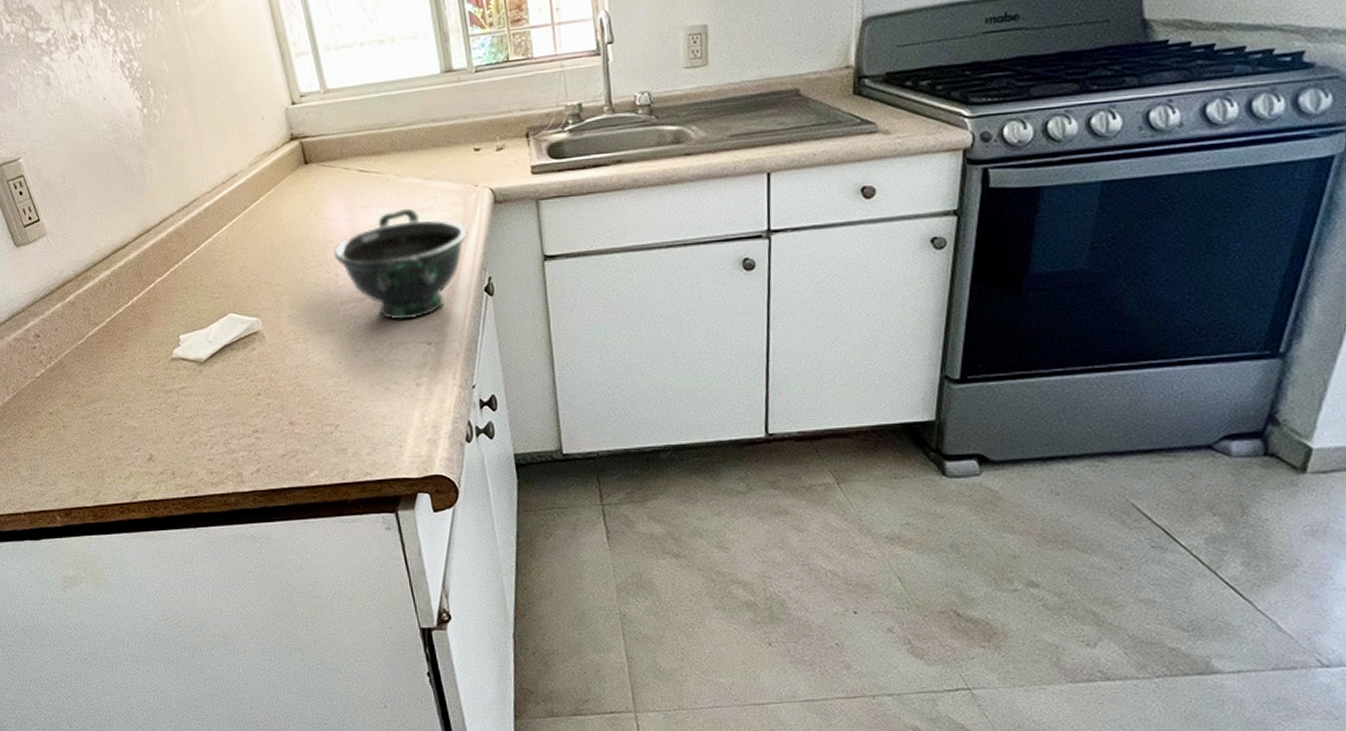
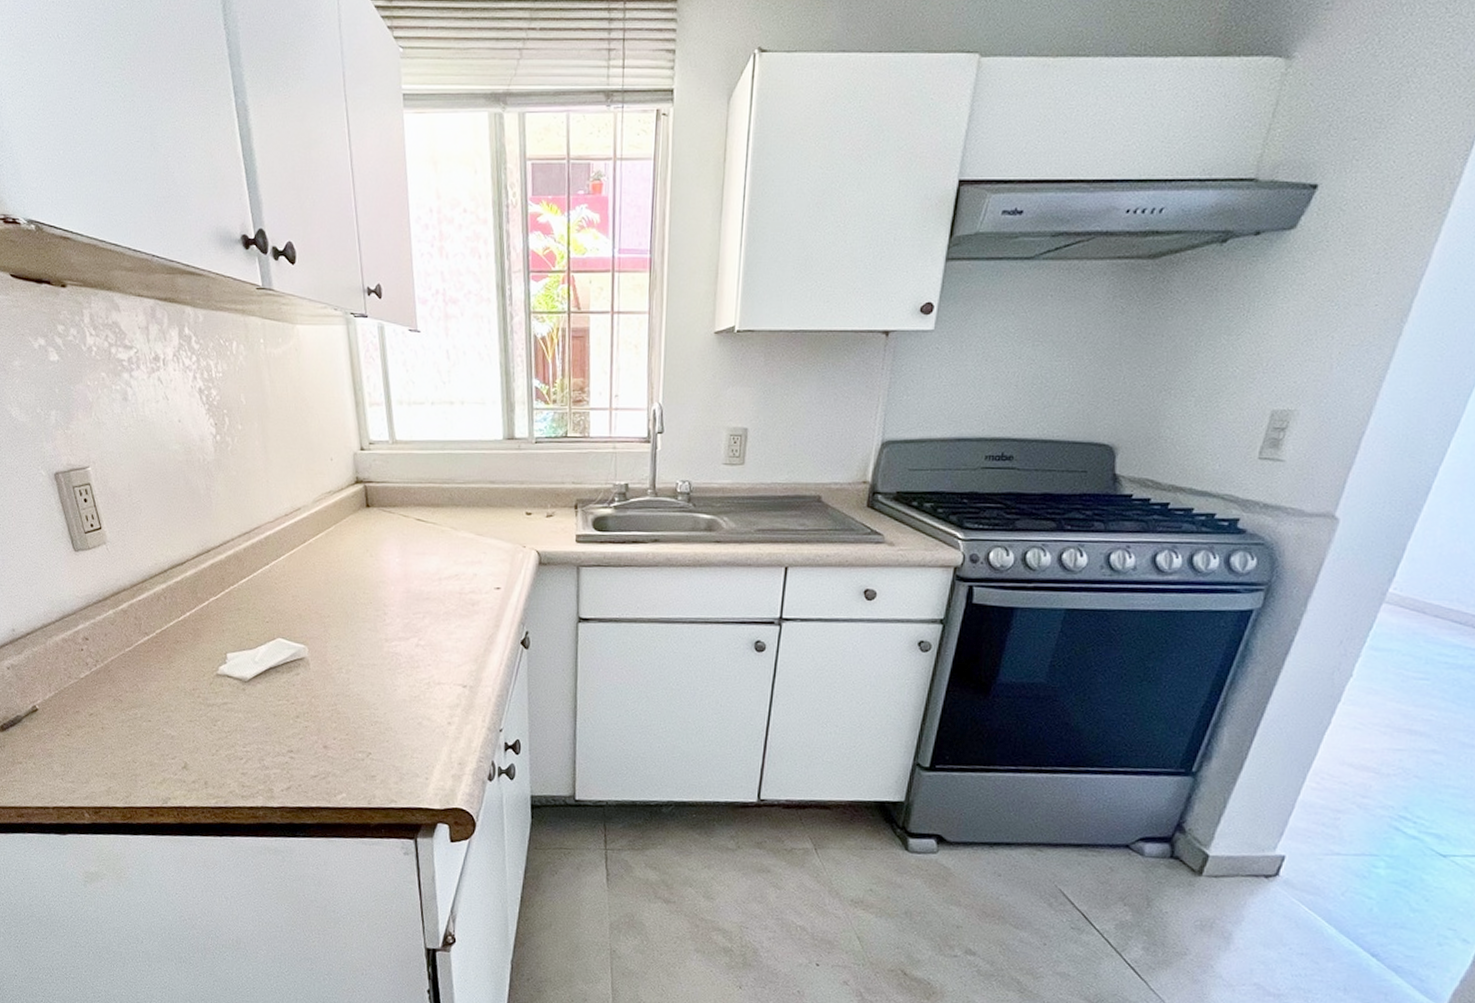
bowl: present [333,208,468,320] -> none [384,559,511,663]

